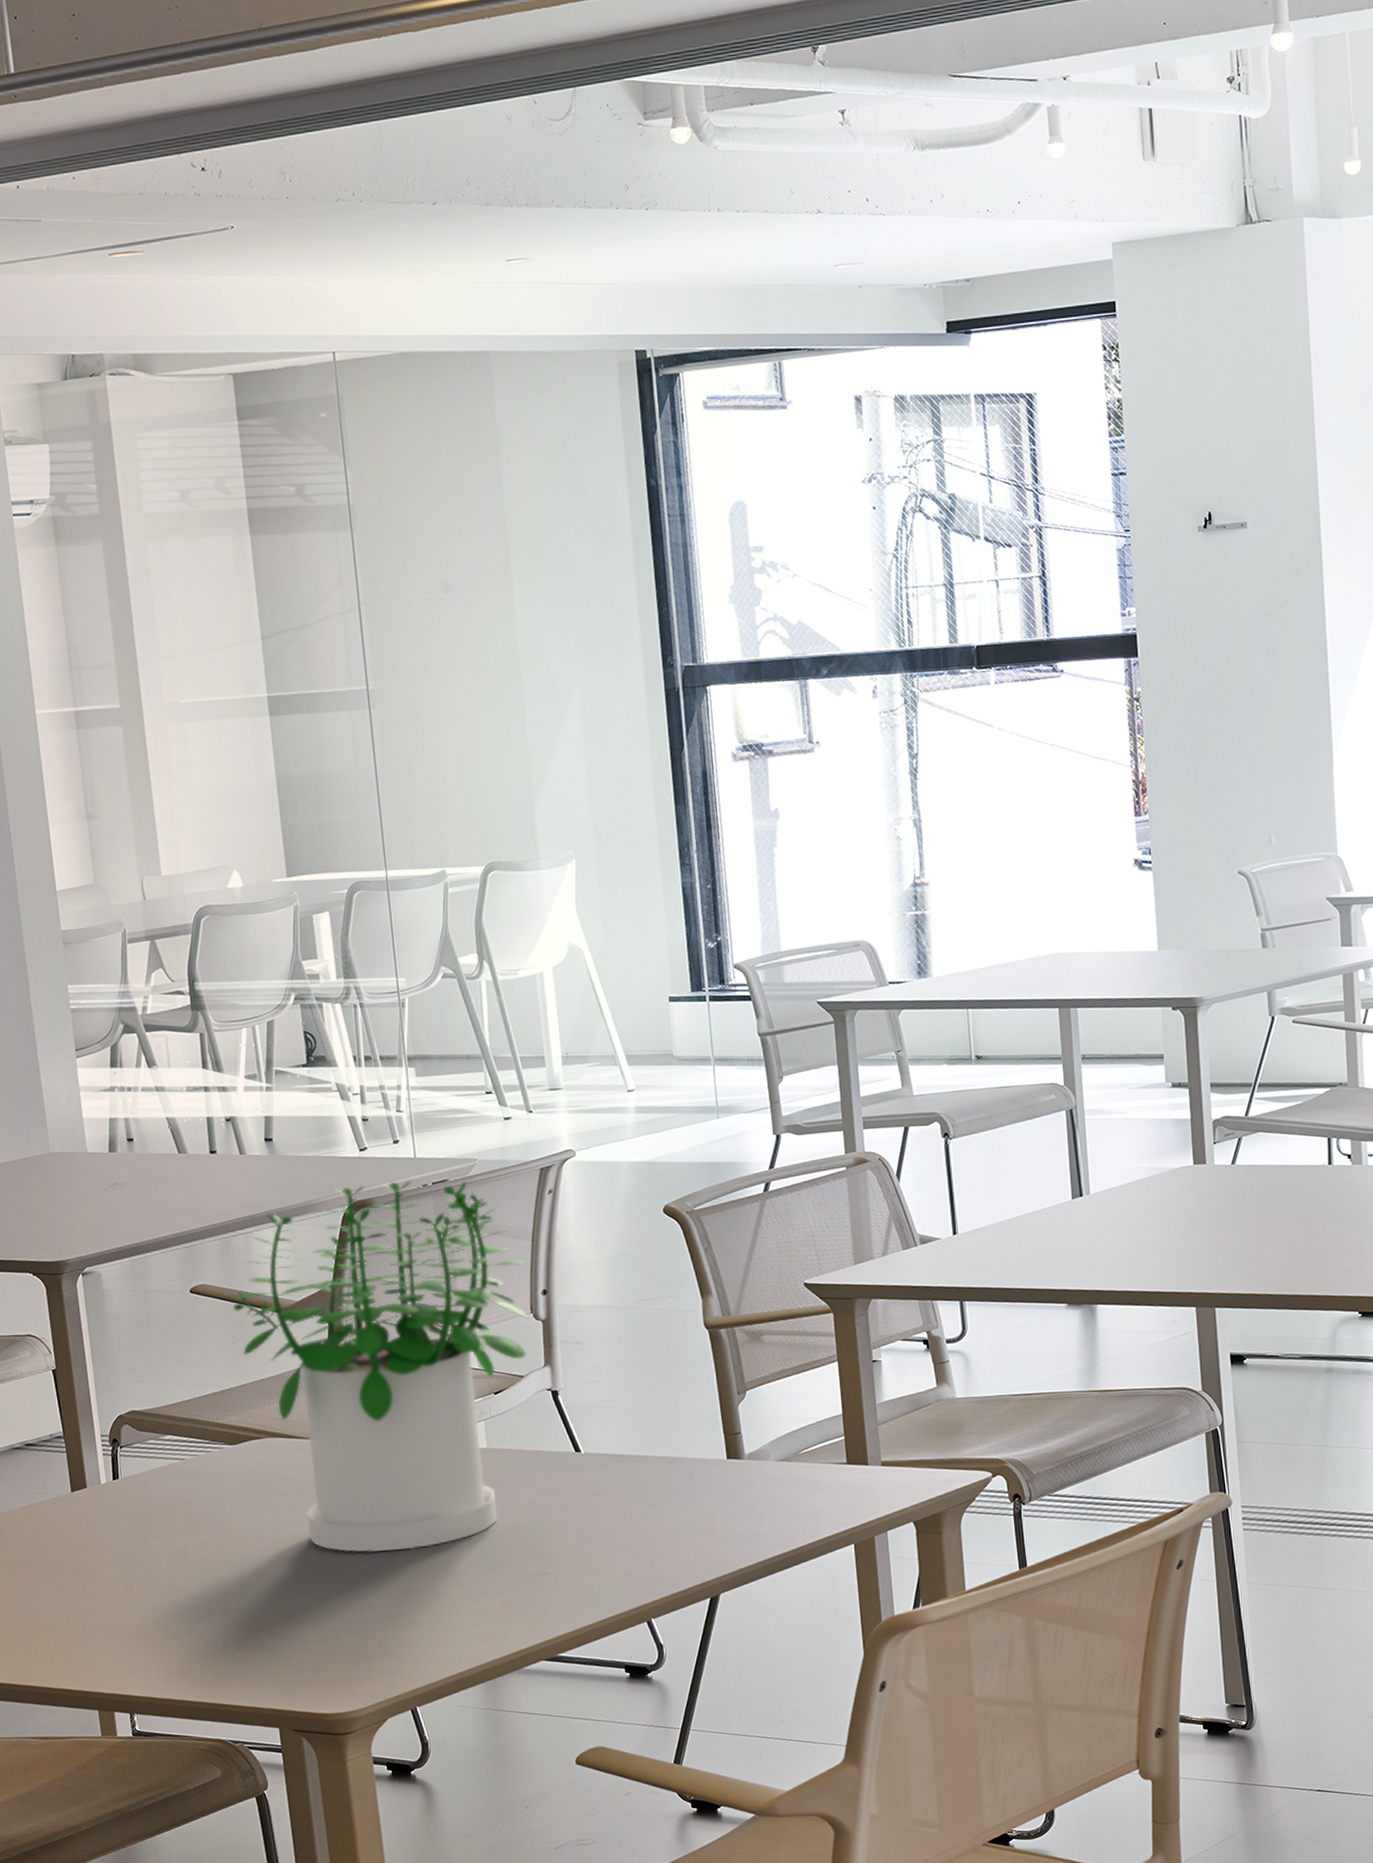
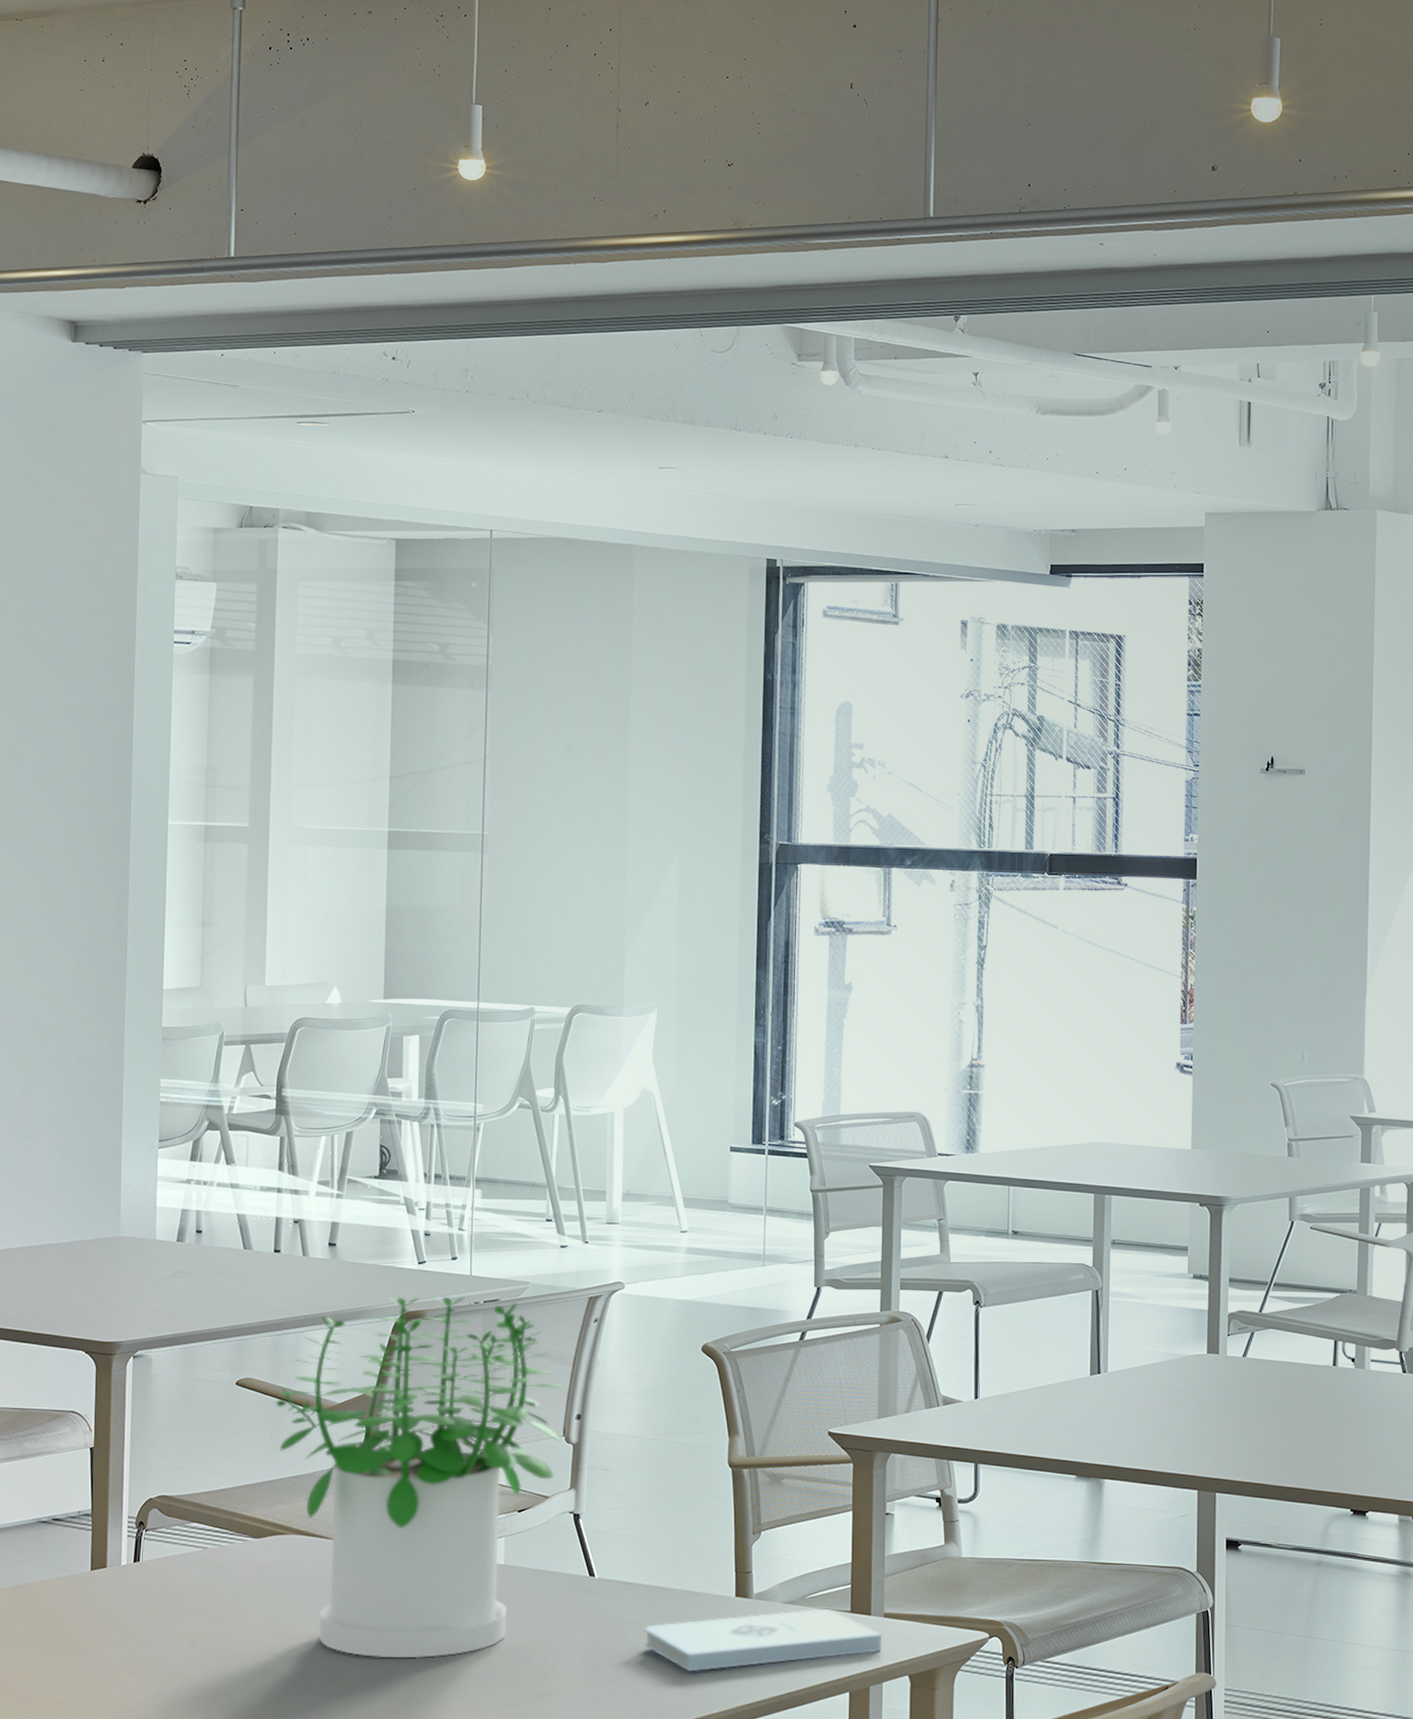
notepad: none [638,1463,882,1539] -> present [644,1608,881,1672]

